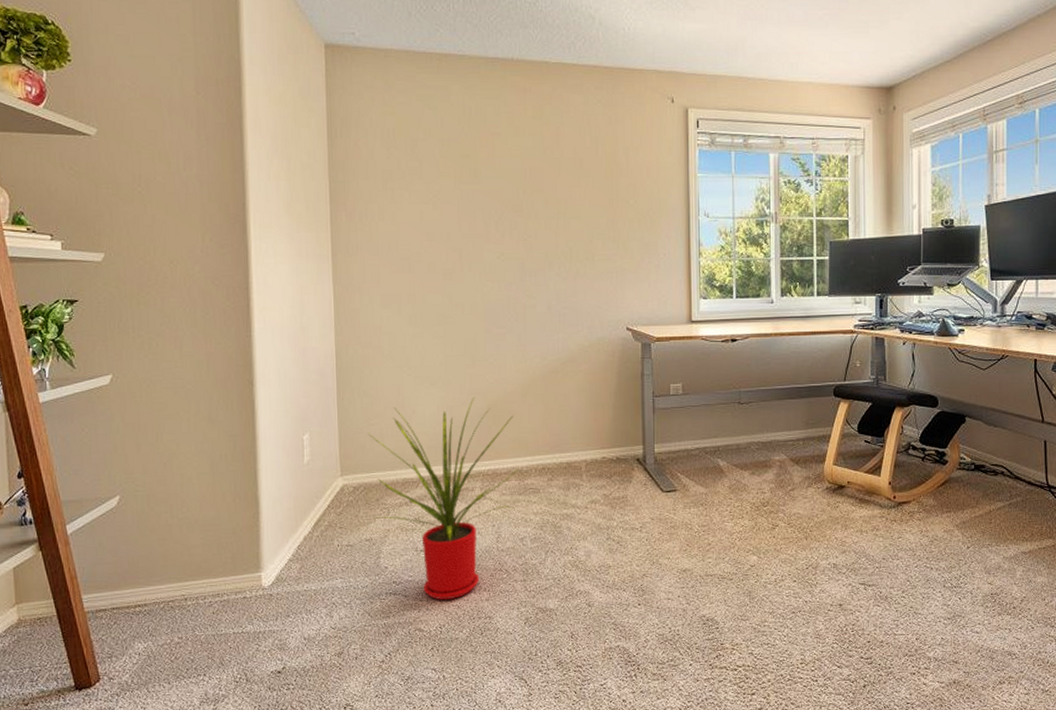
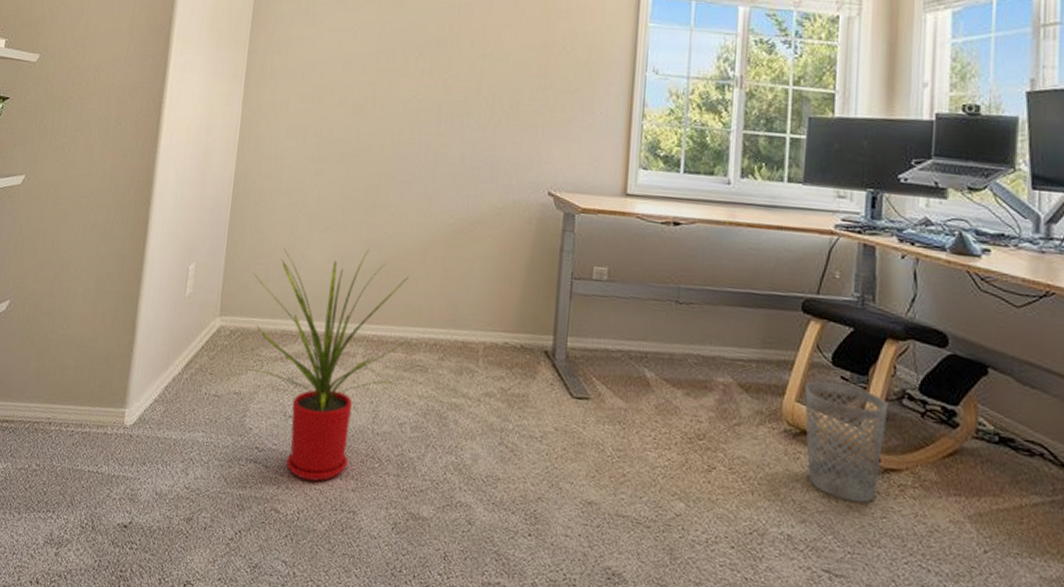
wastebasket: none [840,446,899,531] -> present [805,381,889,503]

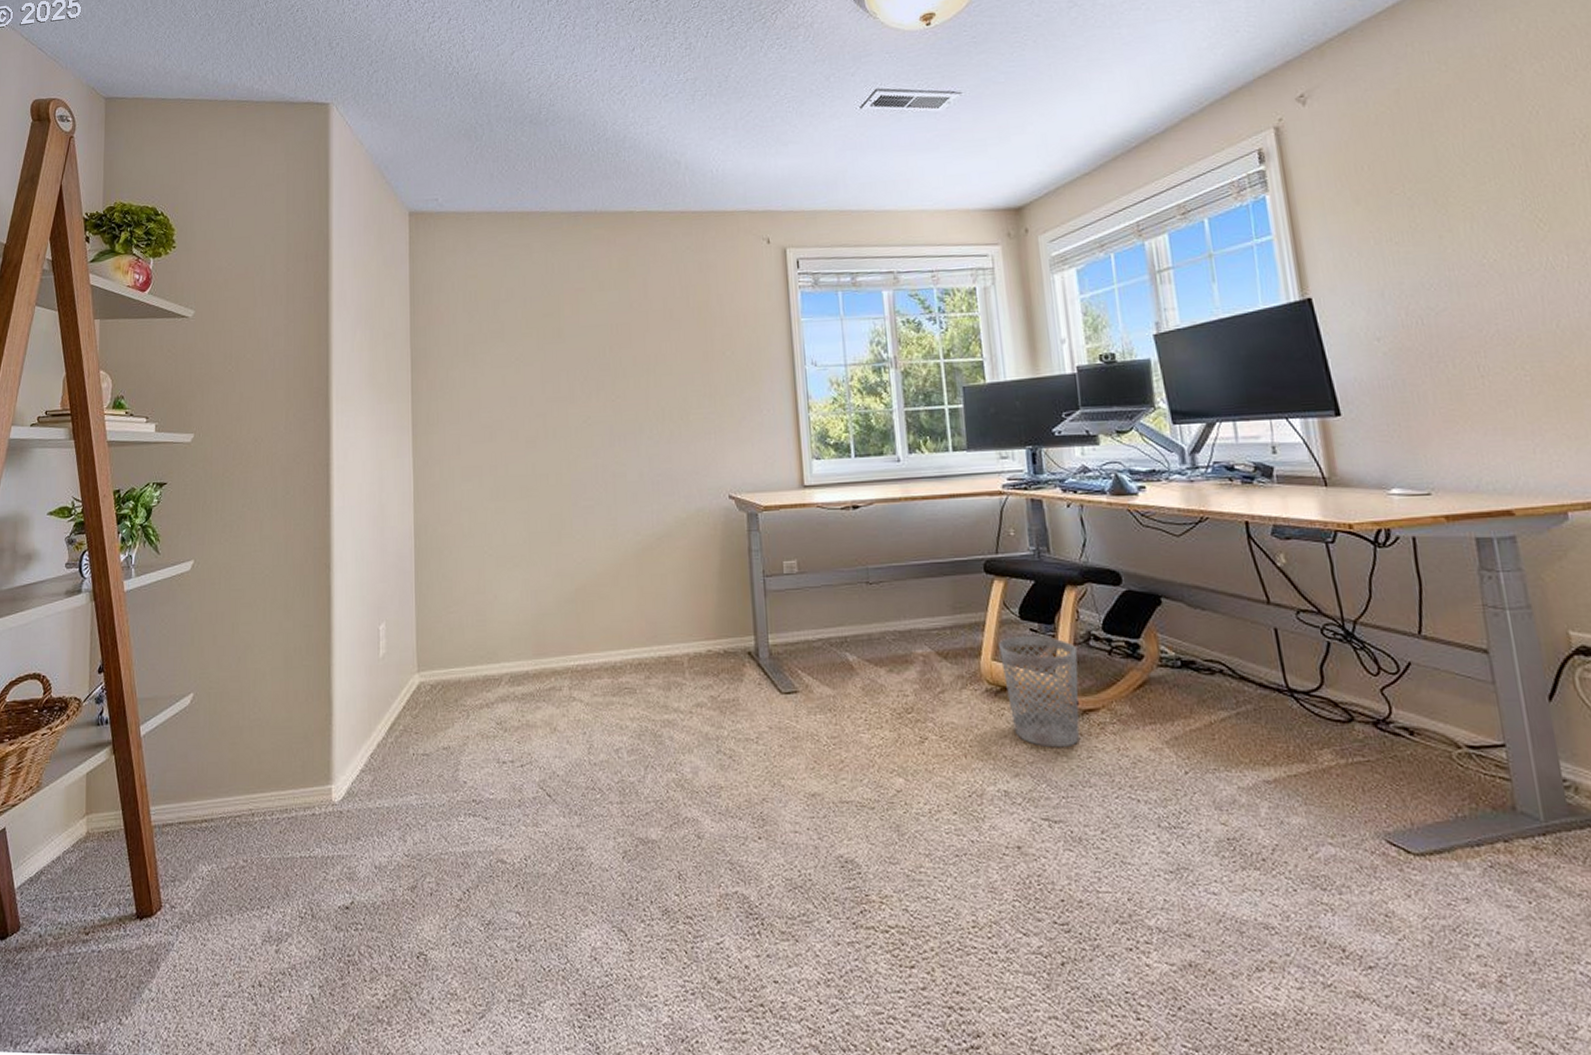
house plant: present [245,247,410,482] -> none [446,580,612,825]

